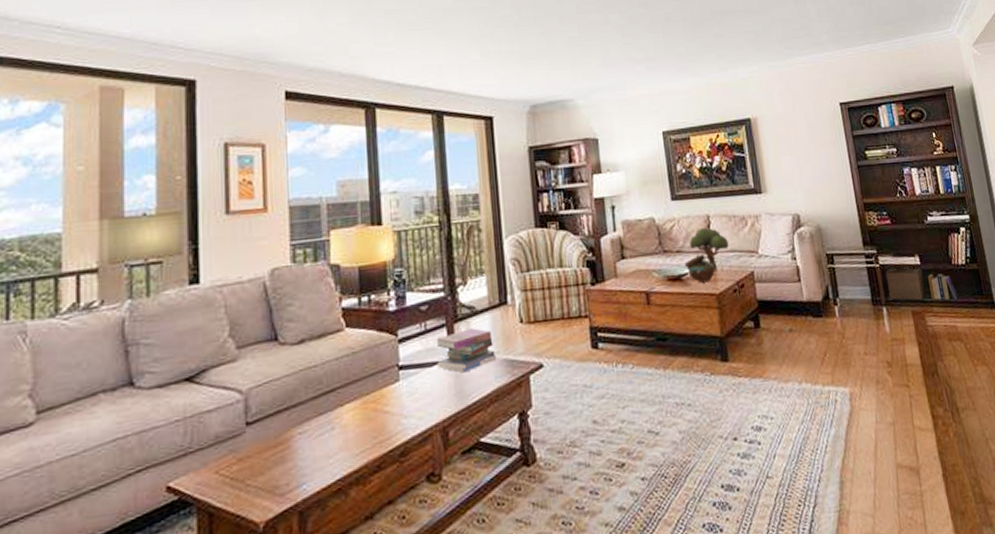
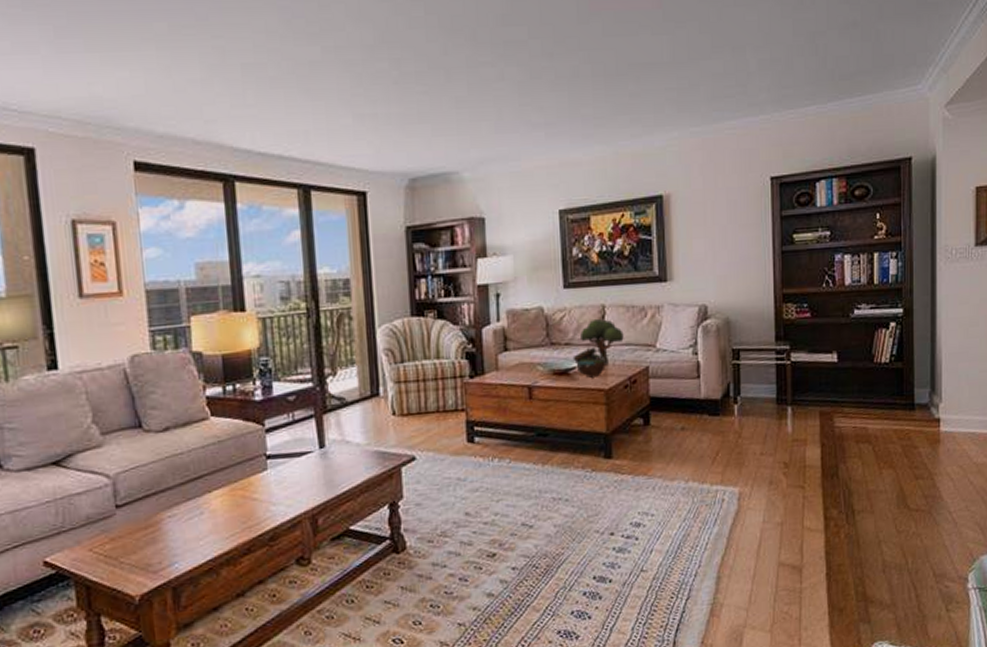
books: present [436,328,496,373] -> none [304,419,367,464]
decorative box: present [885,267,926,301] -> none [796,365,839,401]
books: present [928,273,959,301] -> none [844,372,875,401]

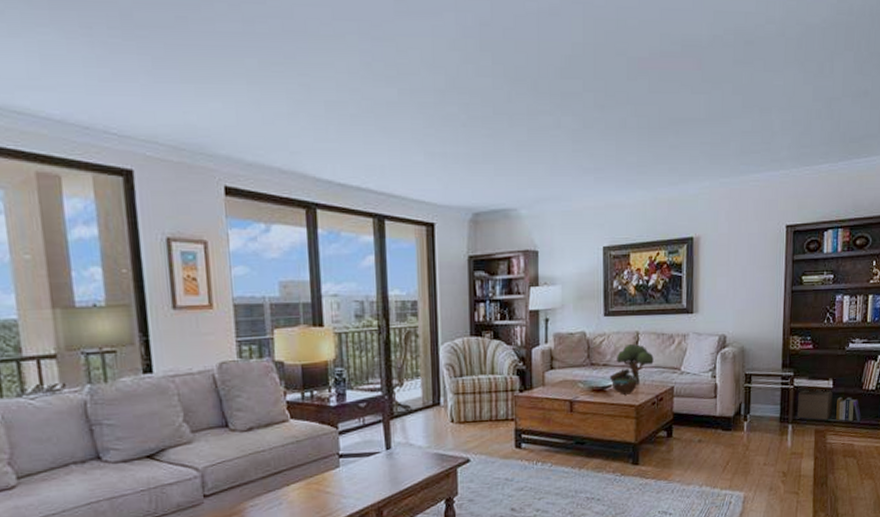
decorative box: none [796,365,839,401] -> present [796,389,833,421]
books: none [844,372,875,401] -> present [836,396,862,422]

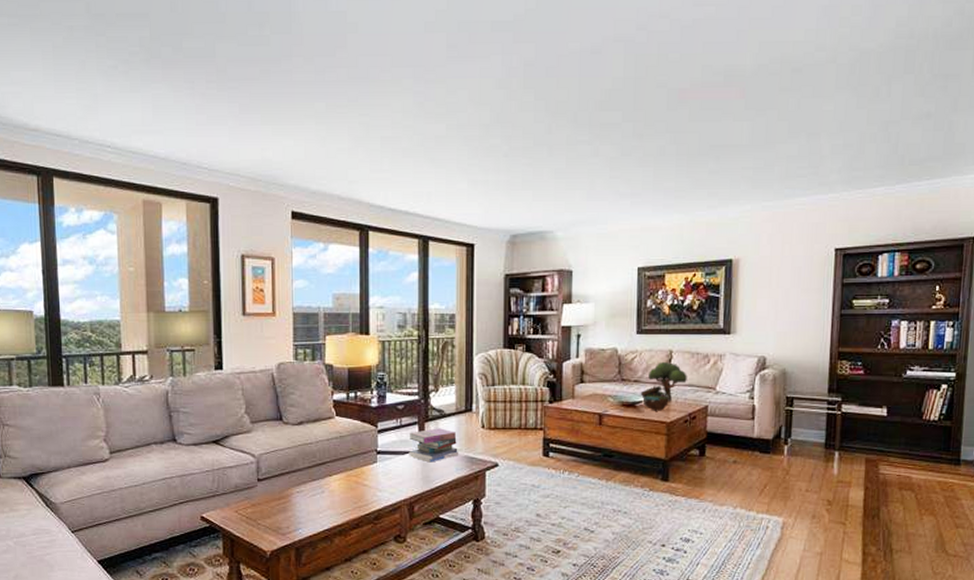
books: none [373,425,427,463] -> present [409,428,458,463]
decorative box: present [796,389,833,421] -> none [844,416,887,450]
books: present [836,396,862,422] -> none [890,425,921,453]

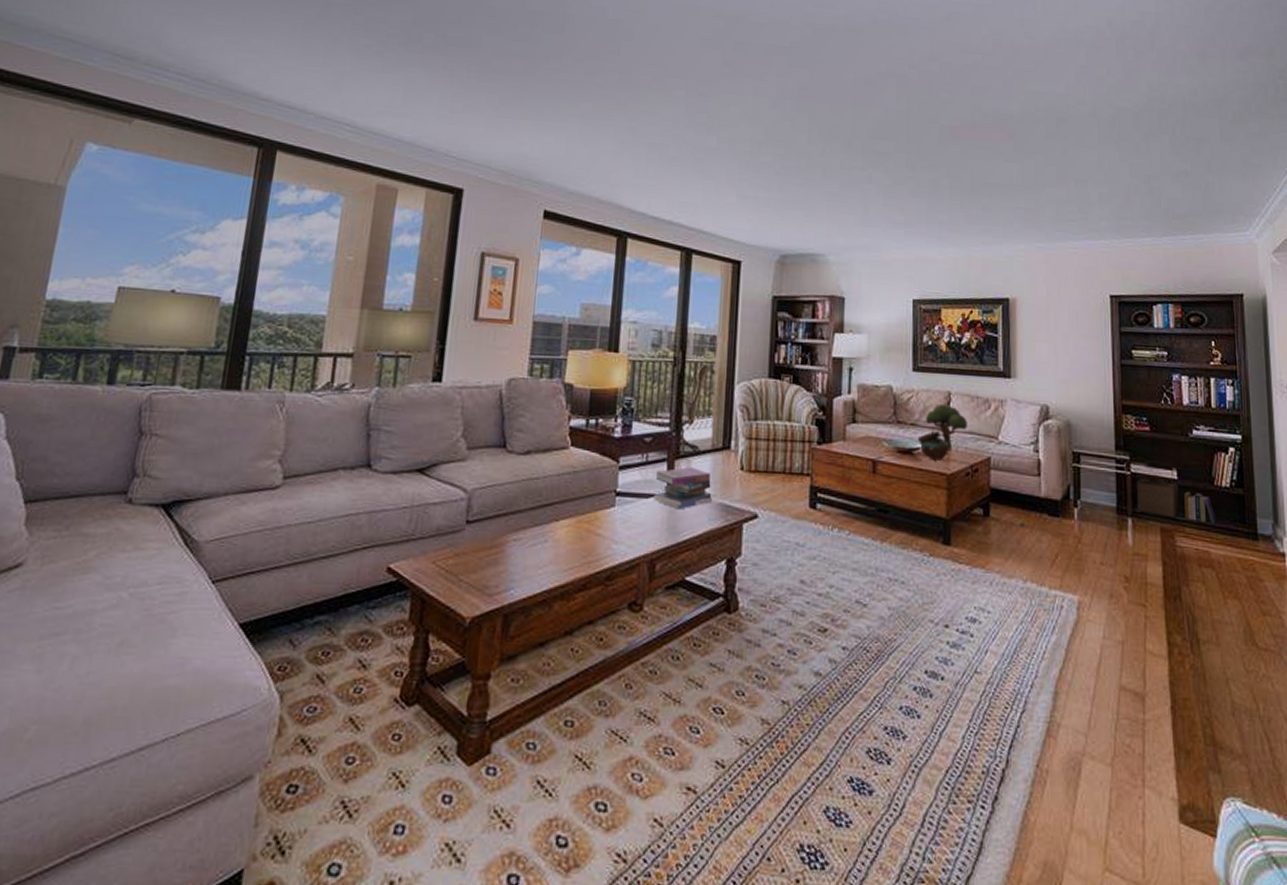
decorative box: none [844,416,887,450] -> present [1136,478,1179,519]
books: none [890,425,921,453] -> present [1184,491,1217,524]

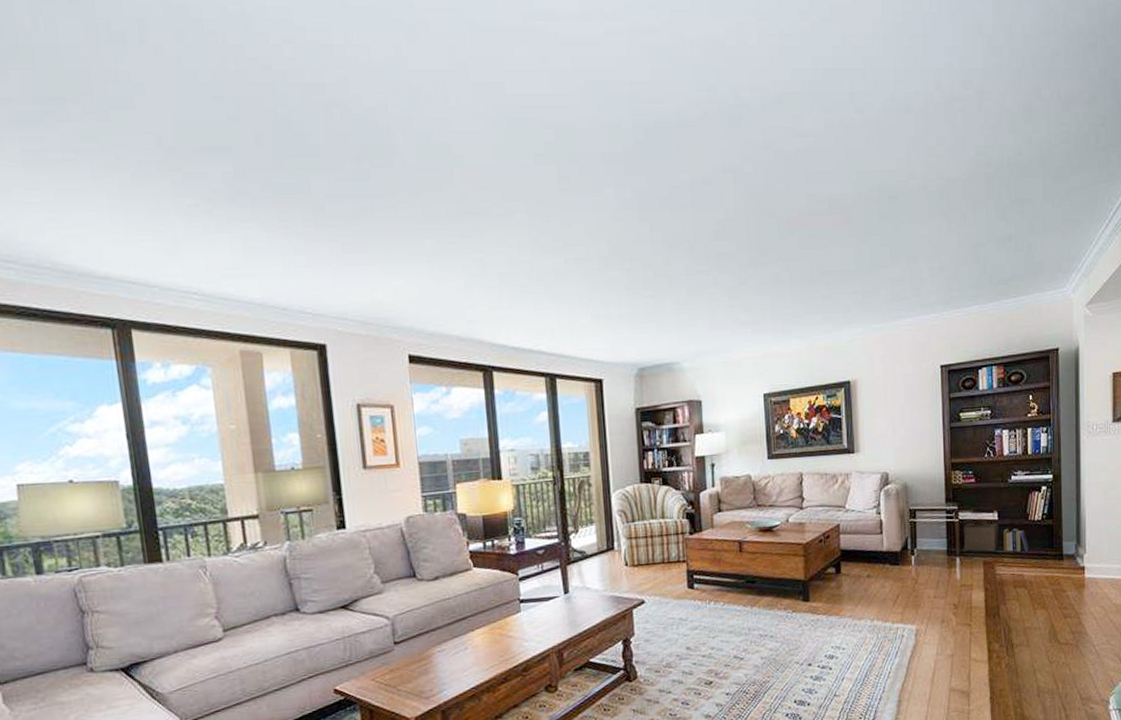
books: present [653,467,712,510] -> none [551,569,604,607]
decorative tree: present [917,403,967,461] -> none [776,484,819,534]

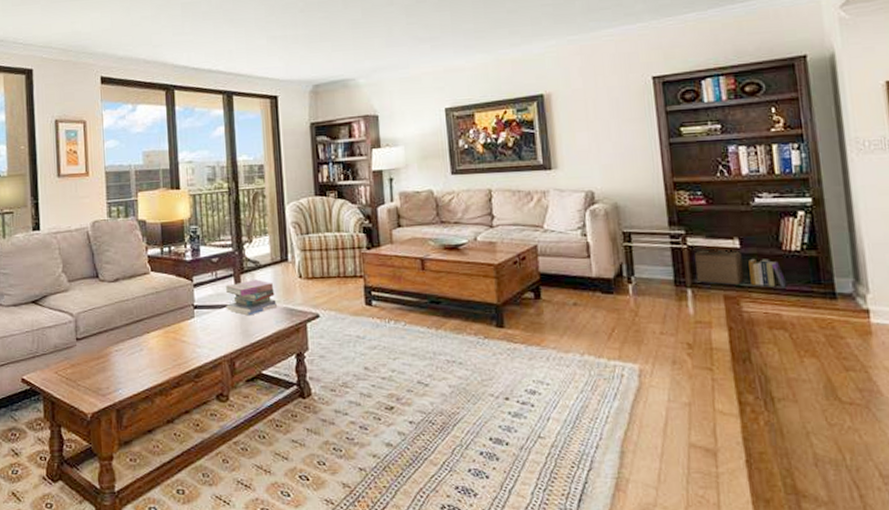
books: none [551,569,604,607] -> present [225,279,277,316]

